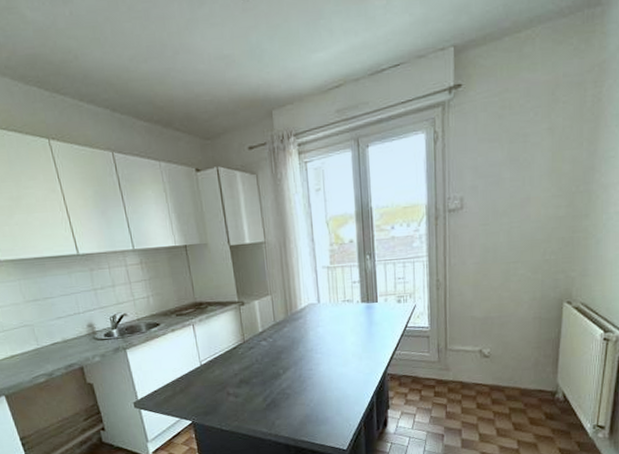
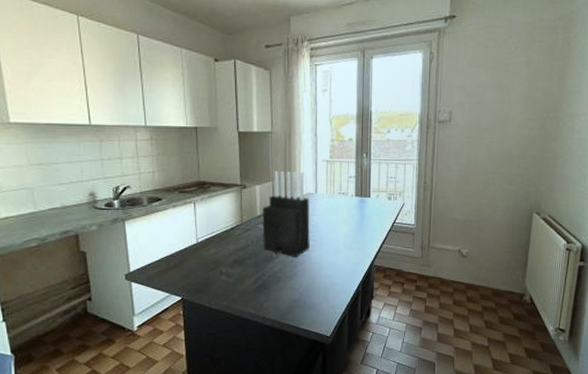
knife block: none [264,282,317,372] -> present [262,171,310,257]

